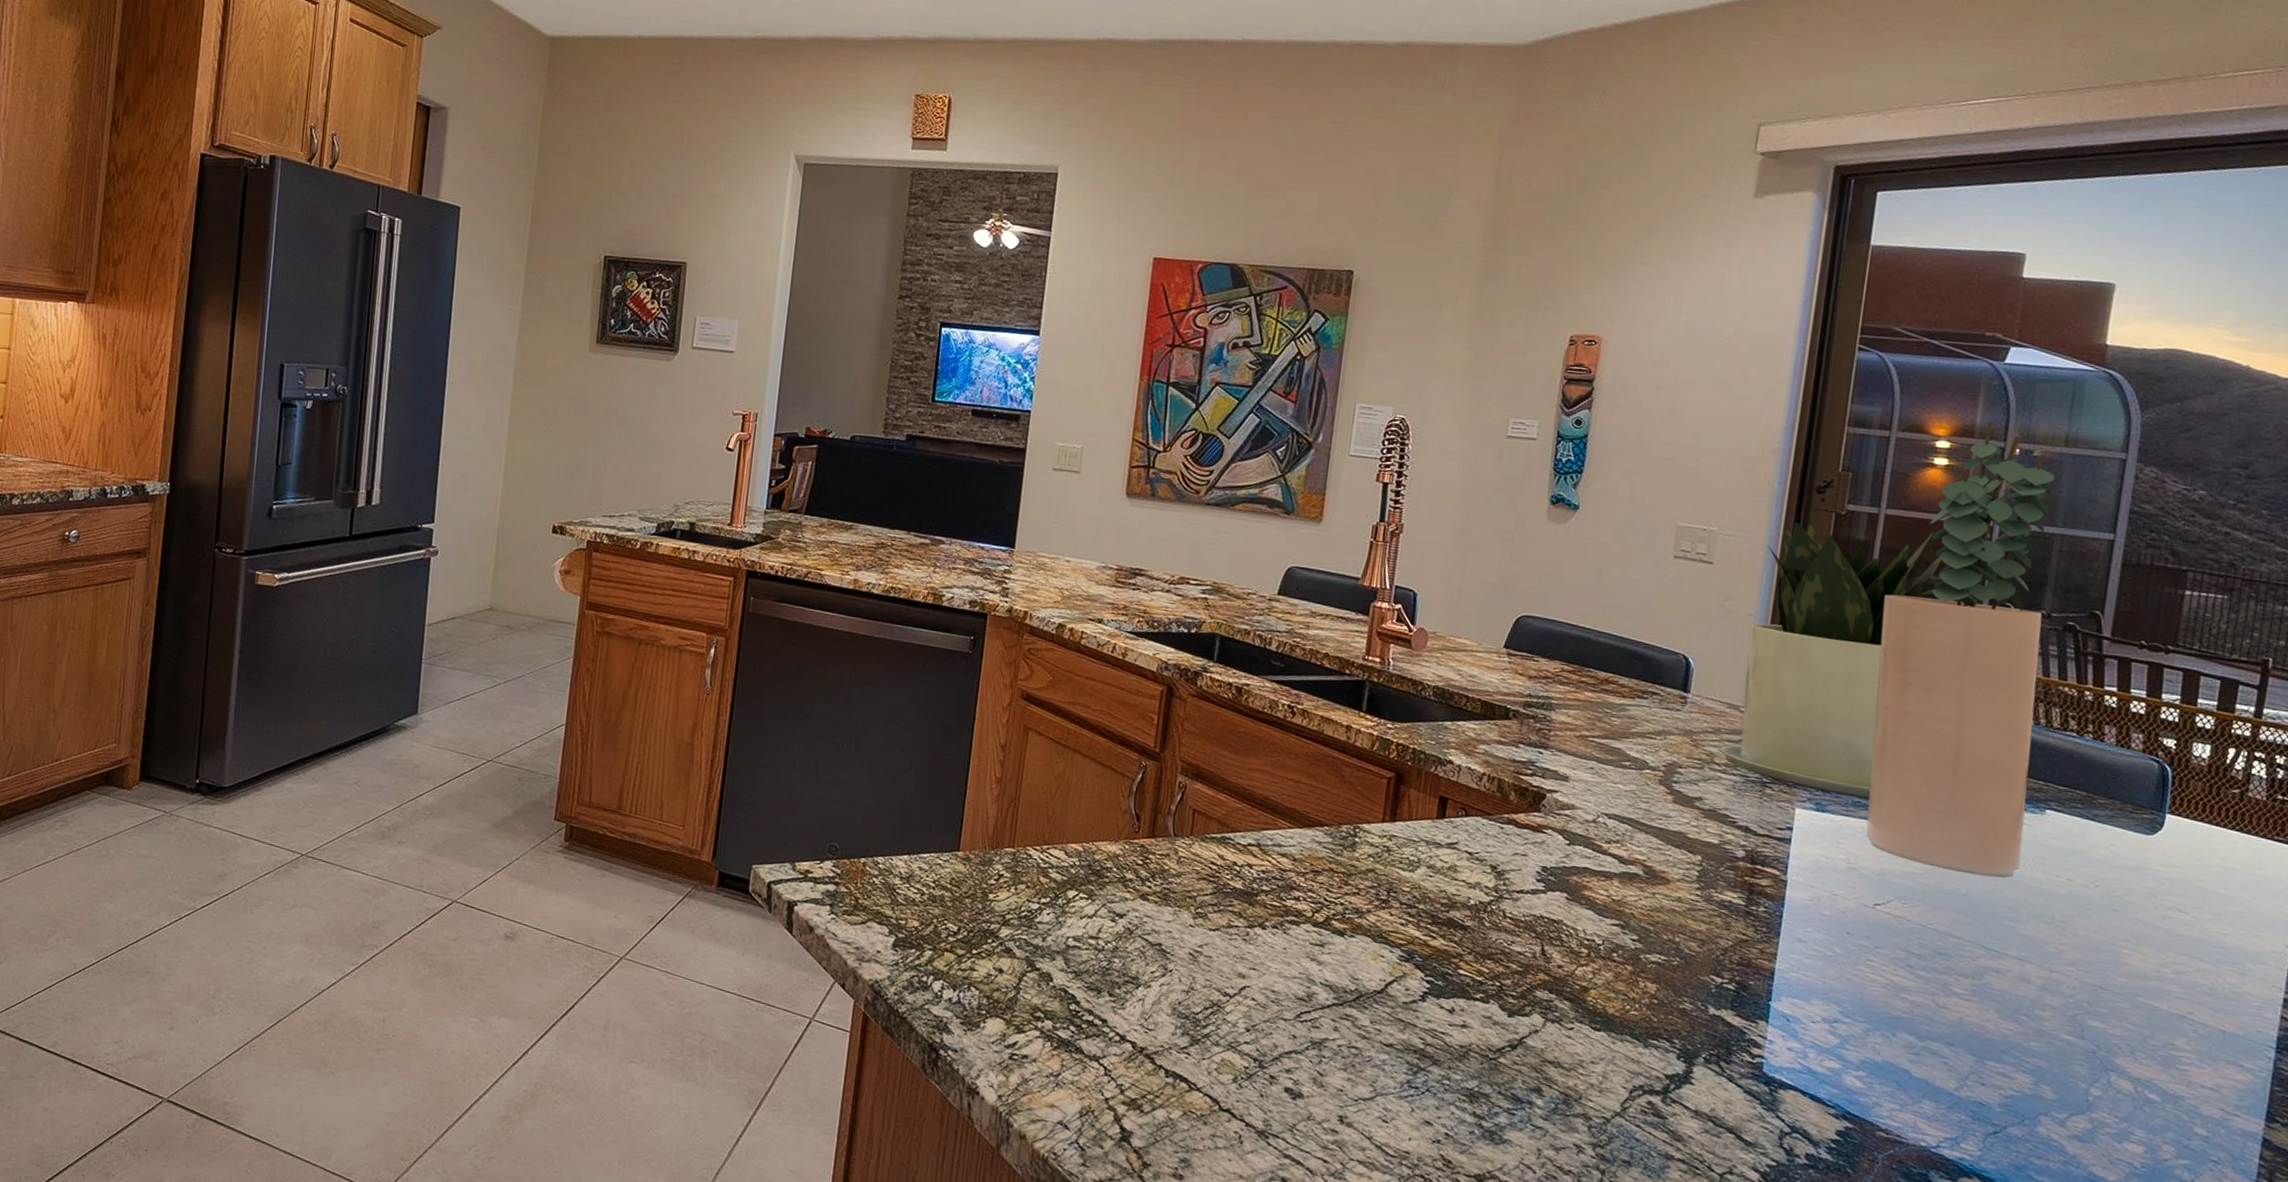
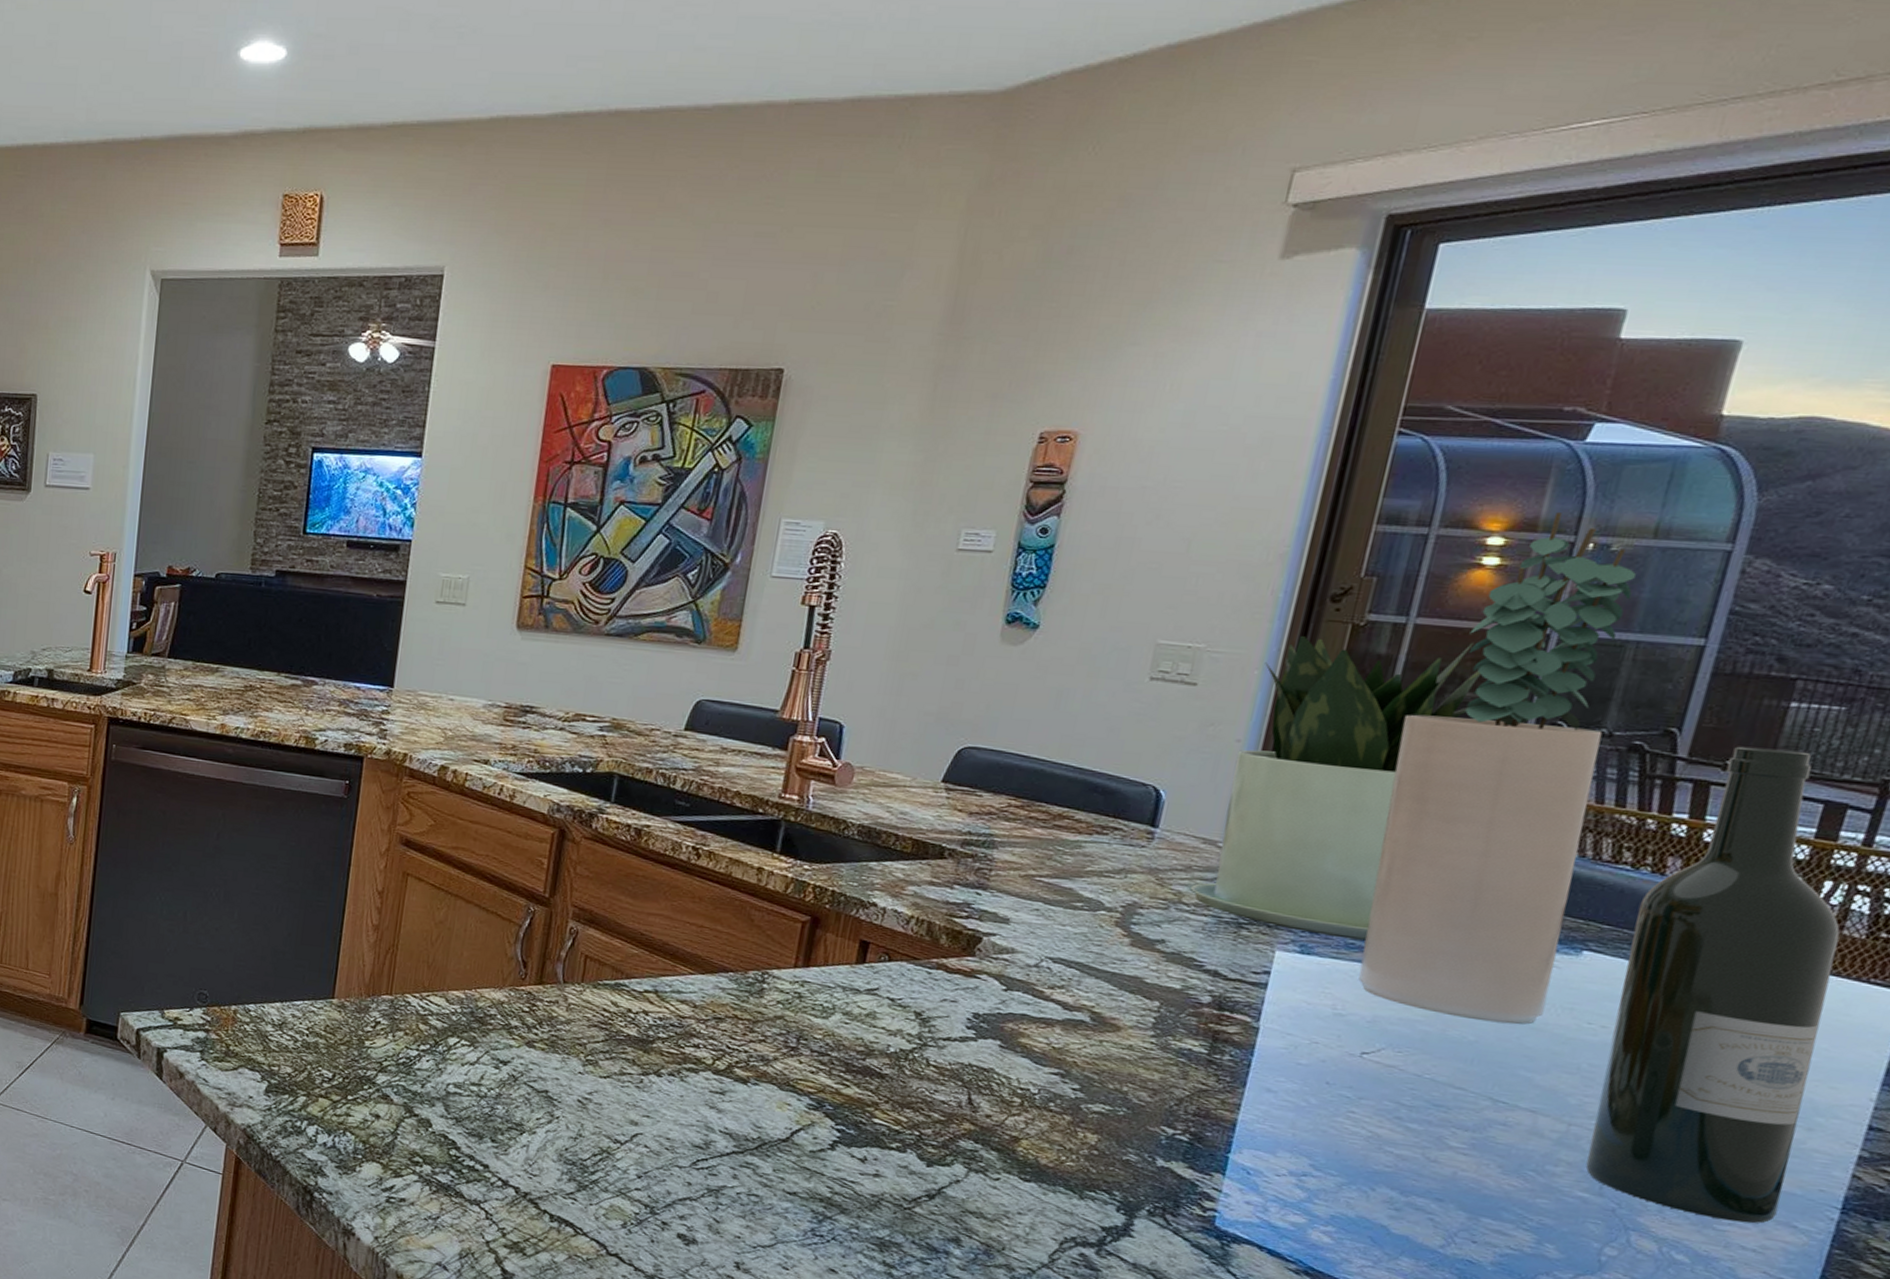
wine bottle: none [2067,628,2246,1063] -> present [1585,746,1840,1224]

